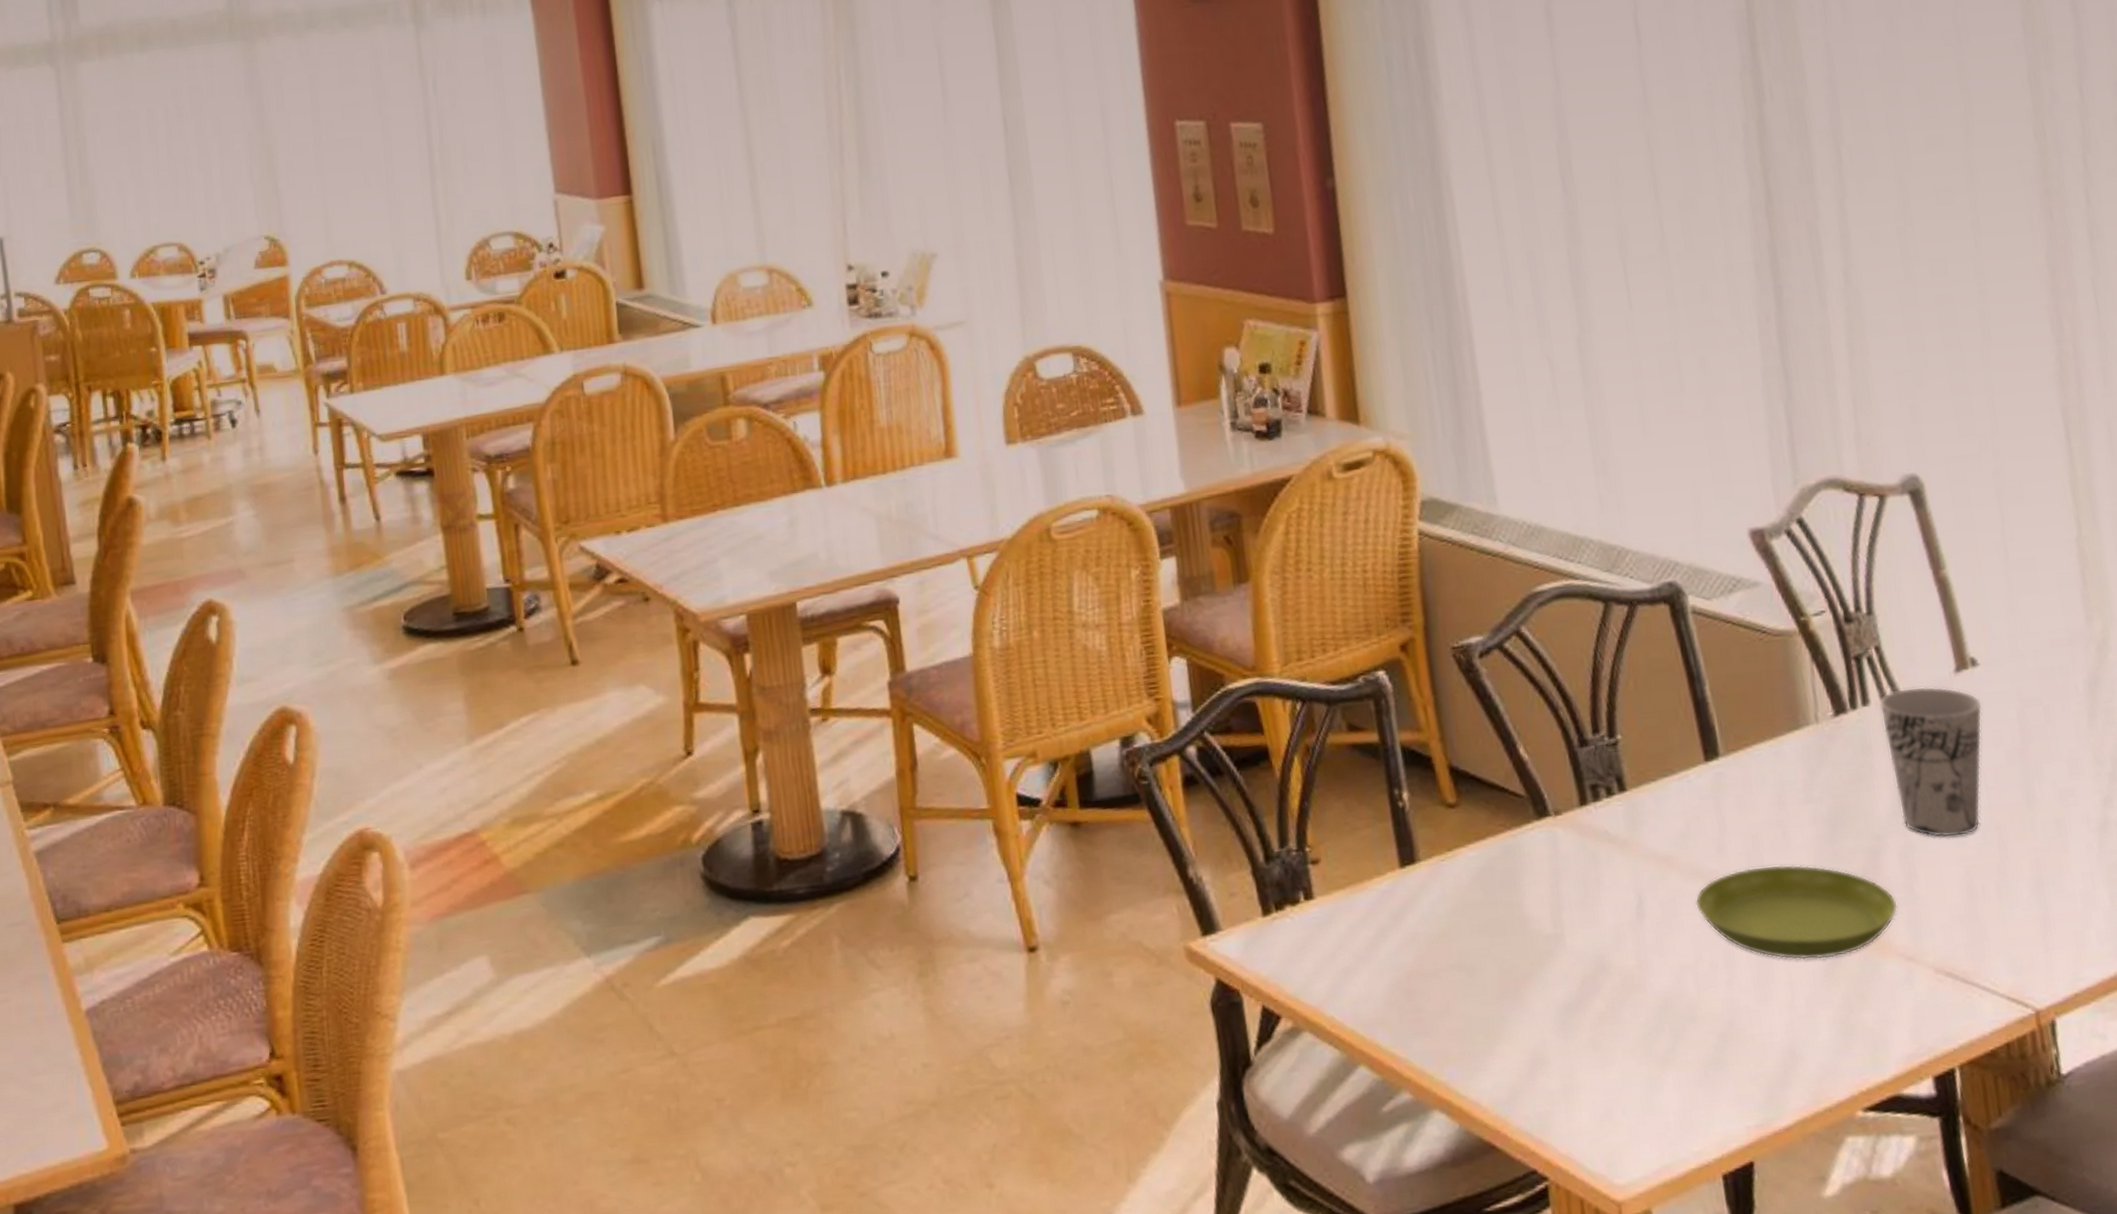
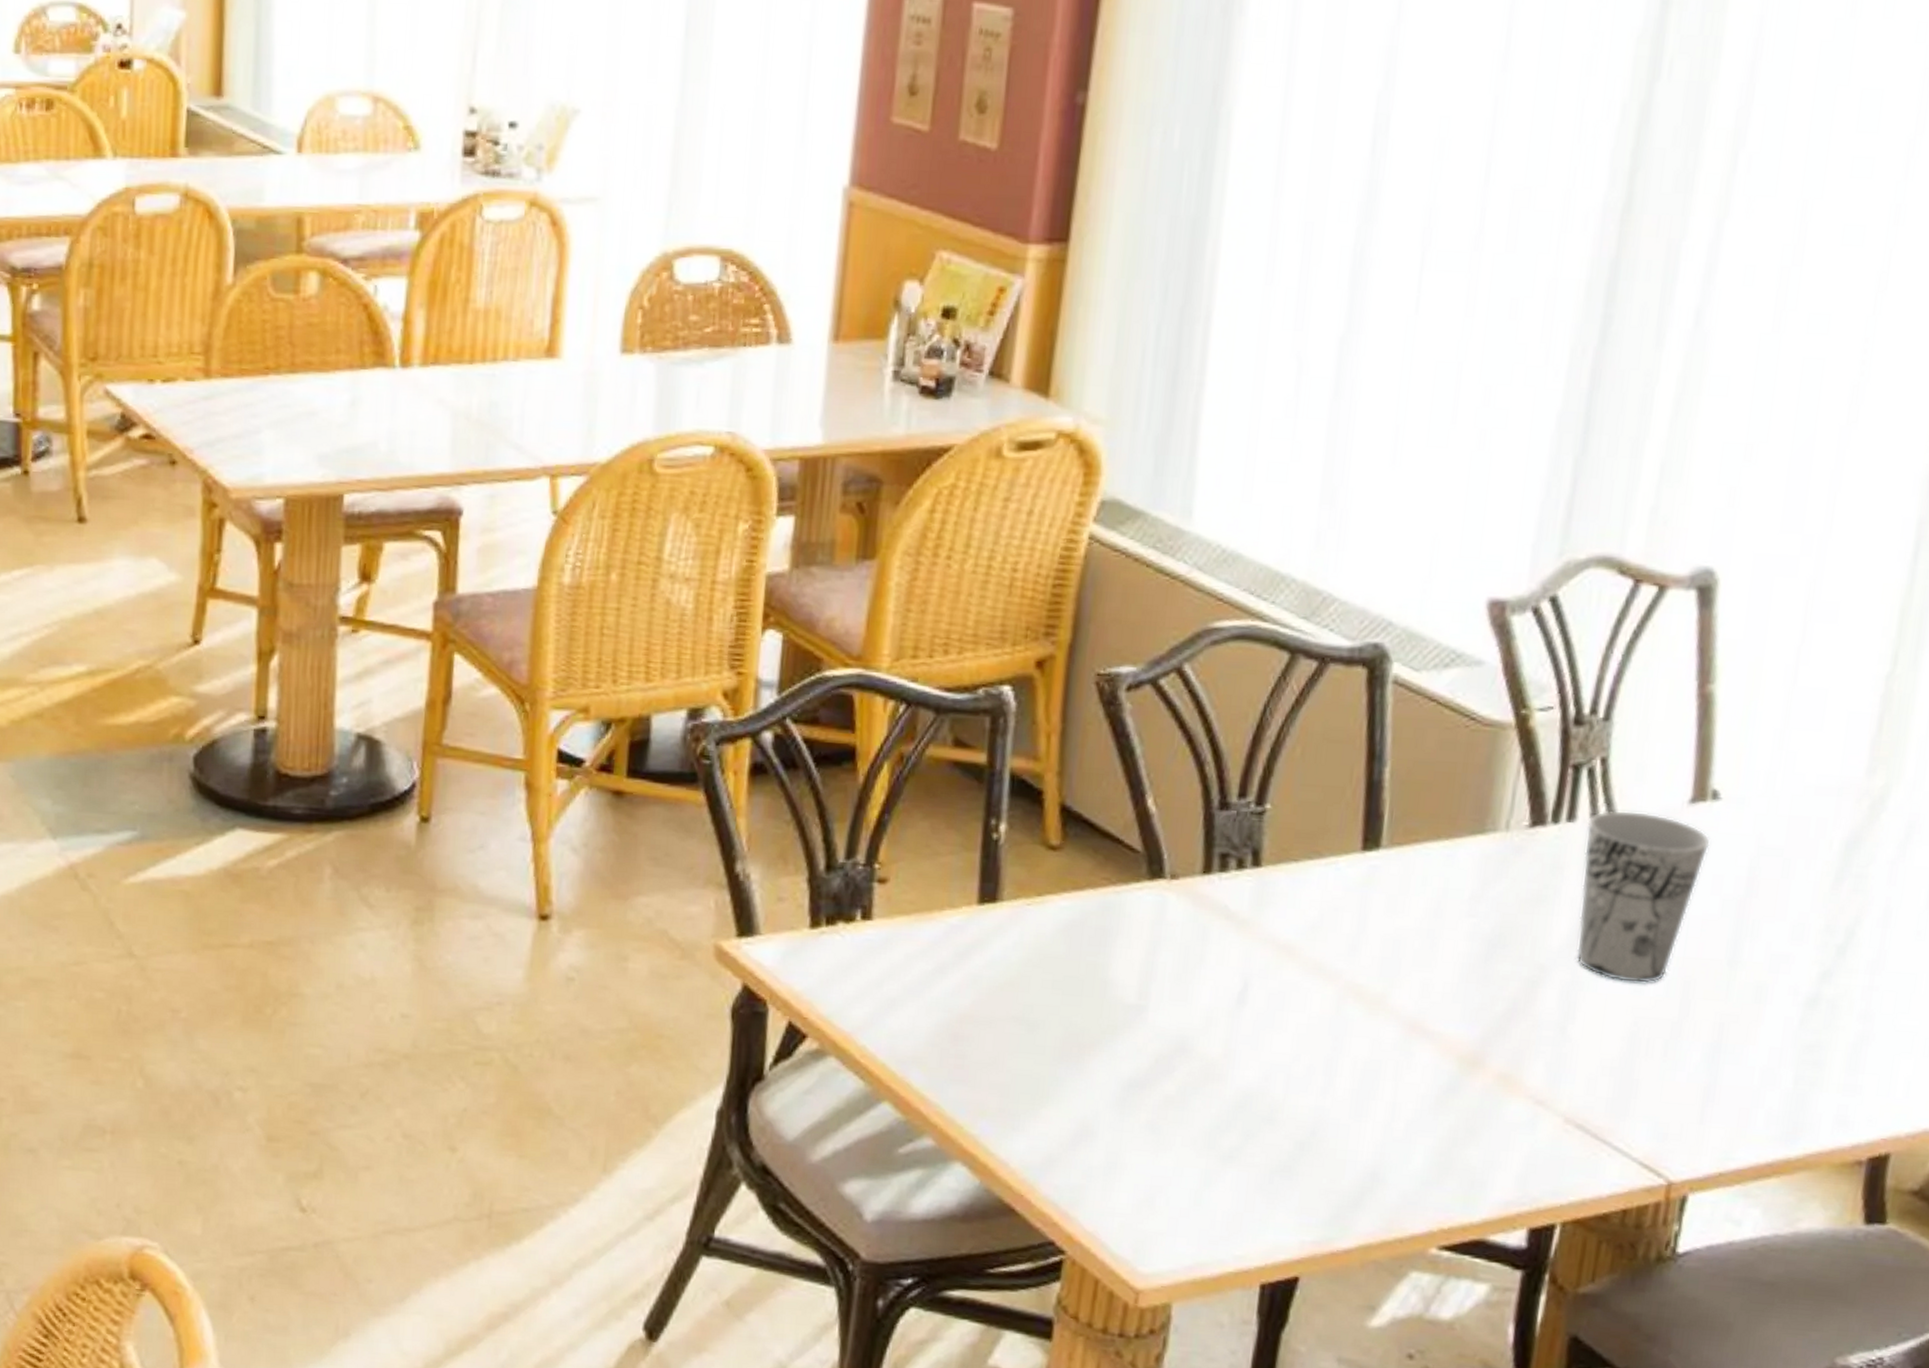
saucer: present [1695,864,1898,960] -> none [1308,974,1543,1086]

